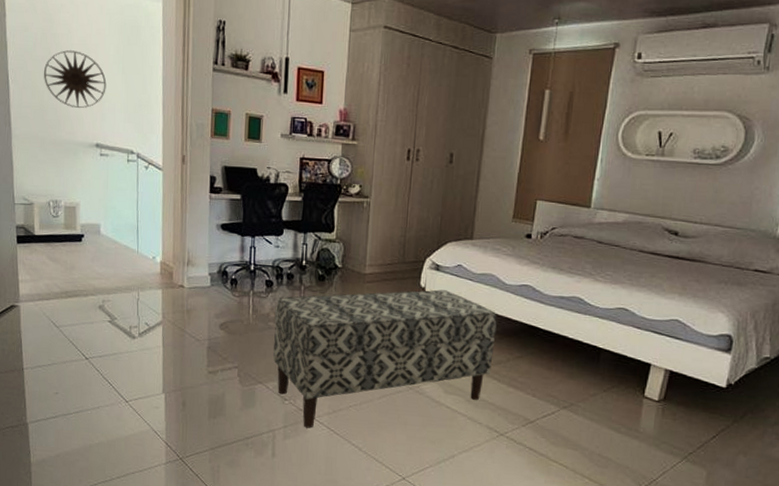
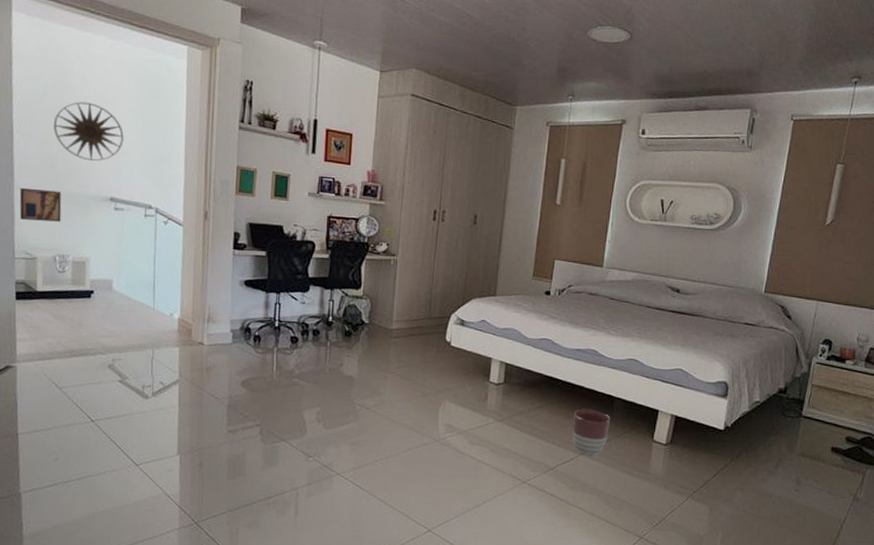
wall art: none [16,136,53,169] -> present [19,187,62,222]
bench: present [273,289,497,429] -> none [297,344,519,485]
planter: none [554,360,596,410] -> present [572,409,610,456]

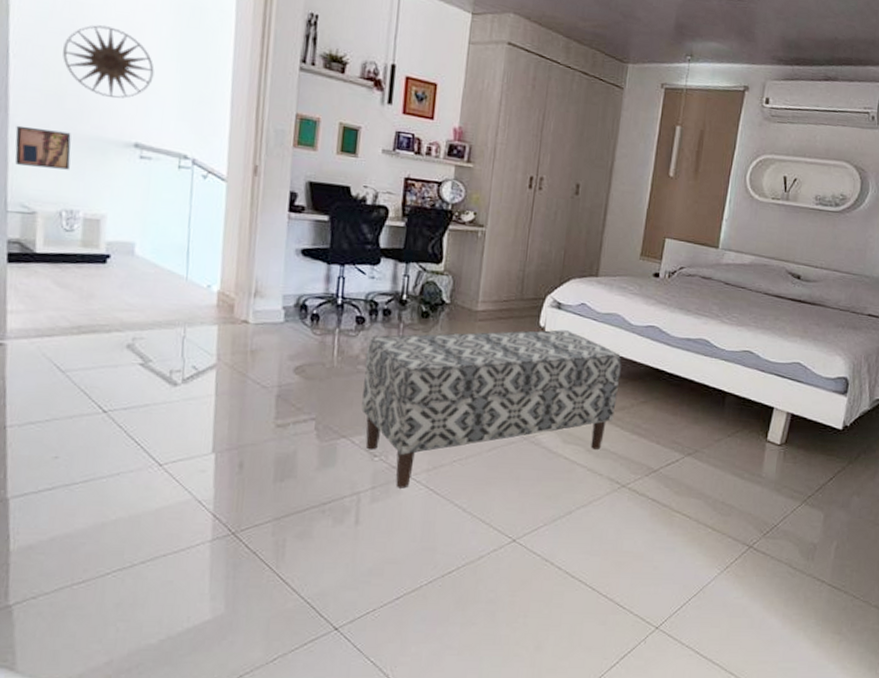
bench: none [297,344,519,485] -> present [361,329,622,489]
planter: present [572,409,610,456] -> none [678,405,721,457]

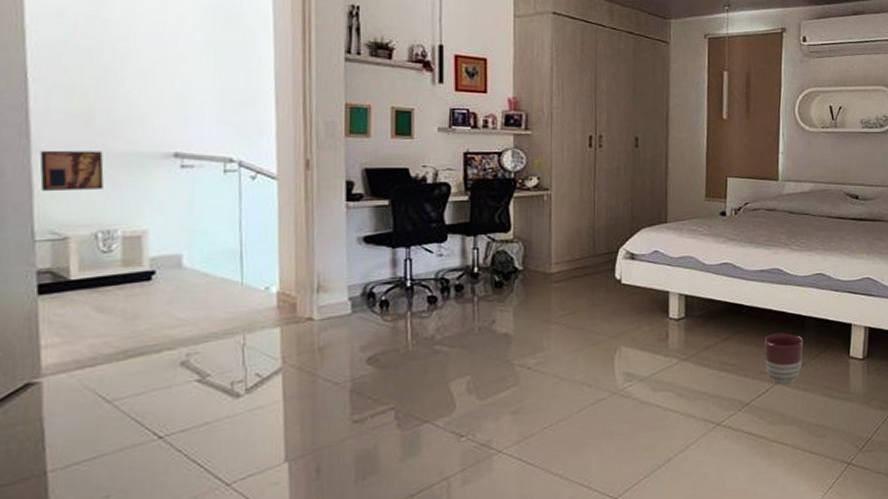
wall art: present [62,25,155,99] -> none [88,40,190,111]
bench: present [361,329,622,489] -> none [441,279,701,466]
planter: none [678,405,721,457] -> present [764,333,803,384]

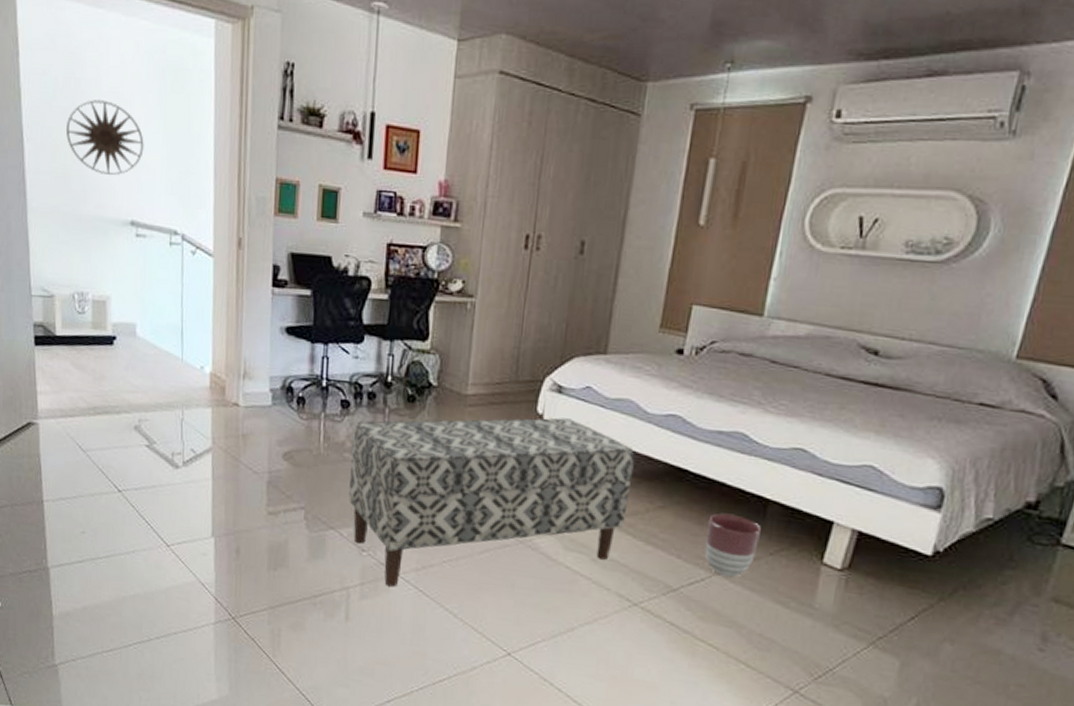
wall art: present [39,150,104,191] -> none [33,209,79,252]
wall art: none [88,40,190,111] -> present [66,100,144,176]
bench: none [441,279,701,466] -> present [349,417,635,587]

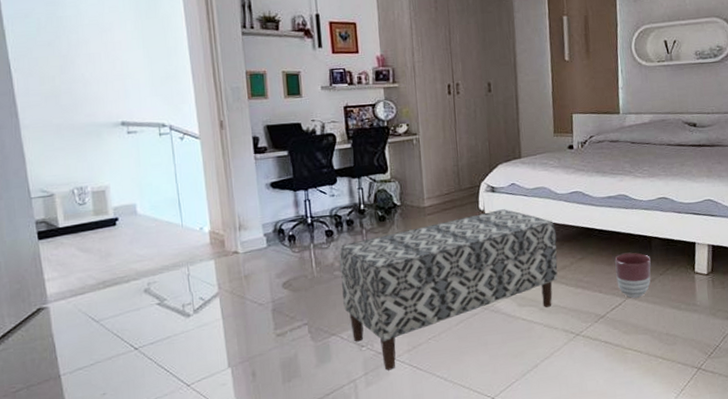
wall art: present [66,100,144,176] -> none [52,31,127,89]

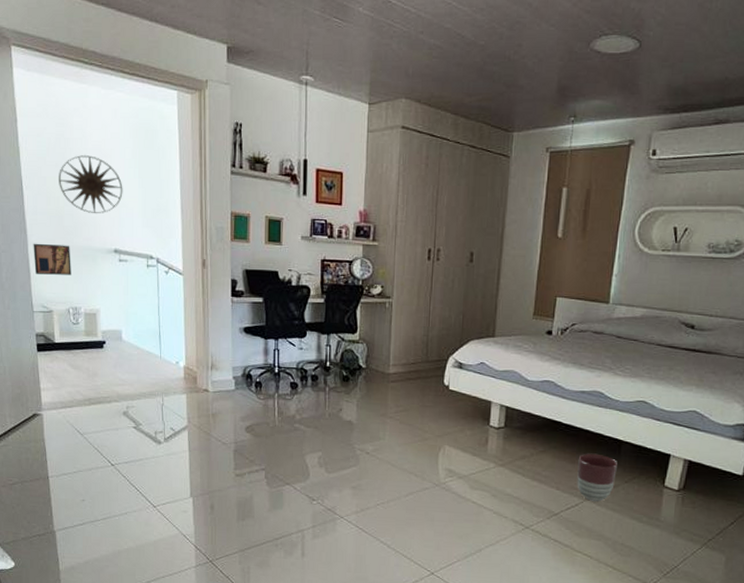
wall art: none [26,124,74,158] -> present [33,243,71,275]
wall art: none [52,31,127,89] -> present [59,155,123,214]
bench: present [338,209,558,371] -> none [300,387,520,527]

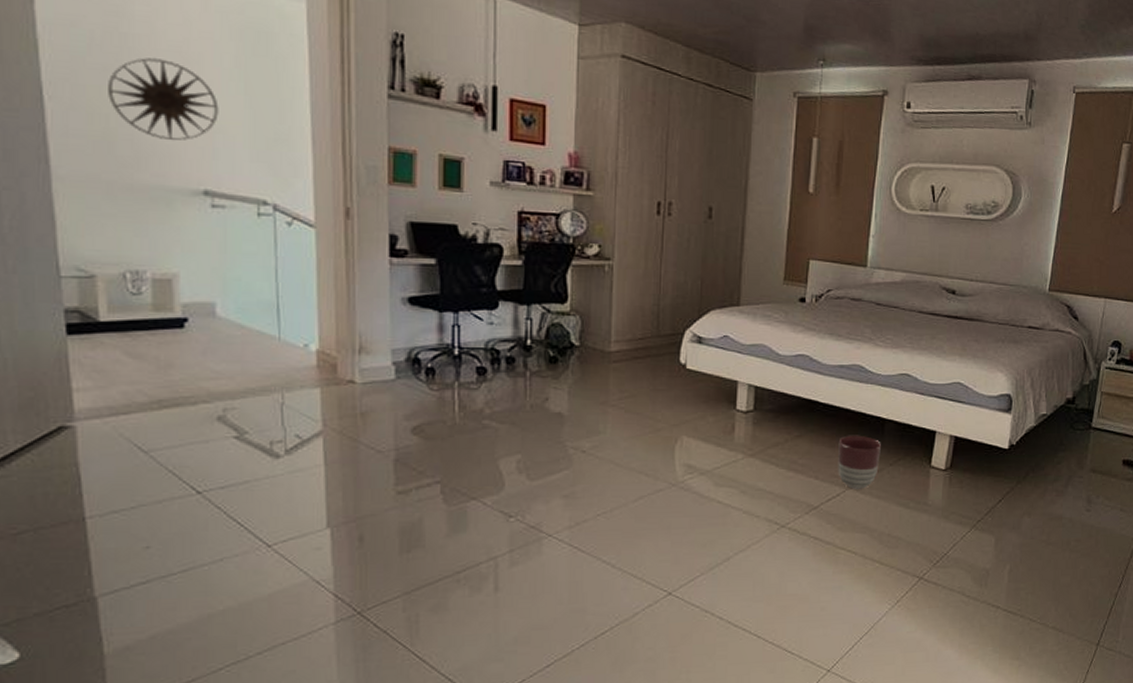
wall art: present [33,243,71,275] -> none [61,178,130,225]

